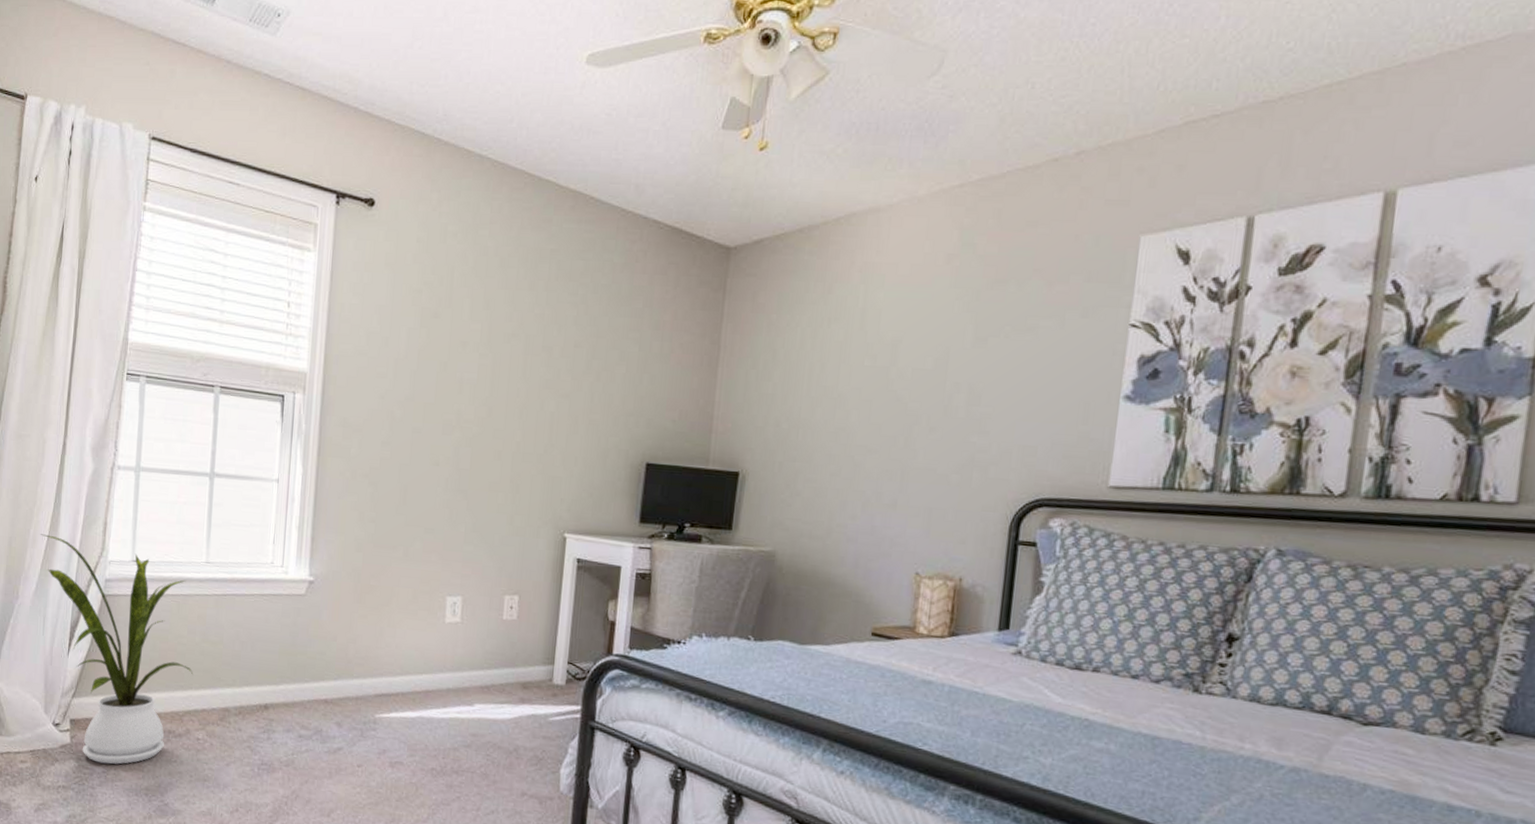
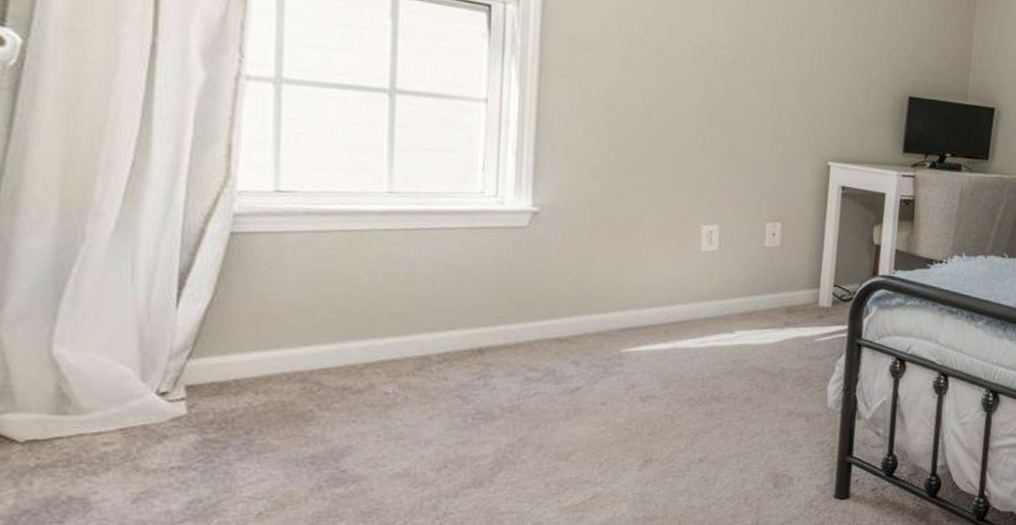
house plant: present [40,534,193,765] -> none [118,157,375,434]

